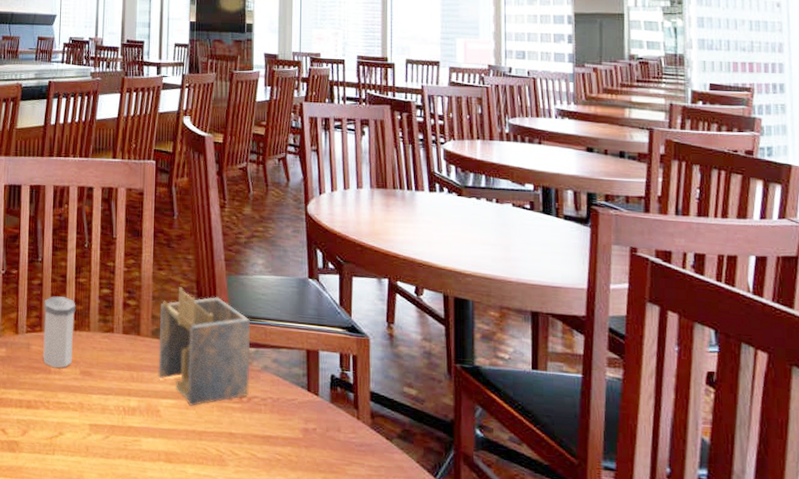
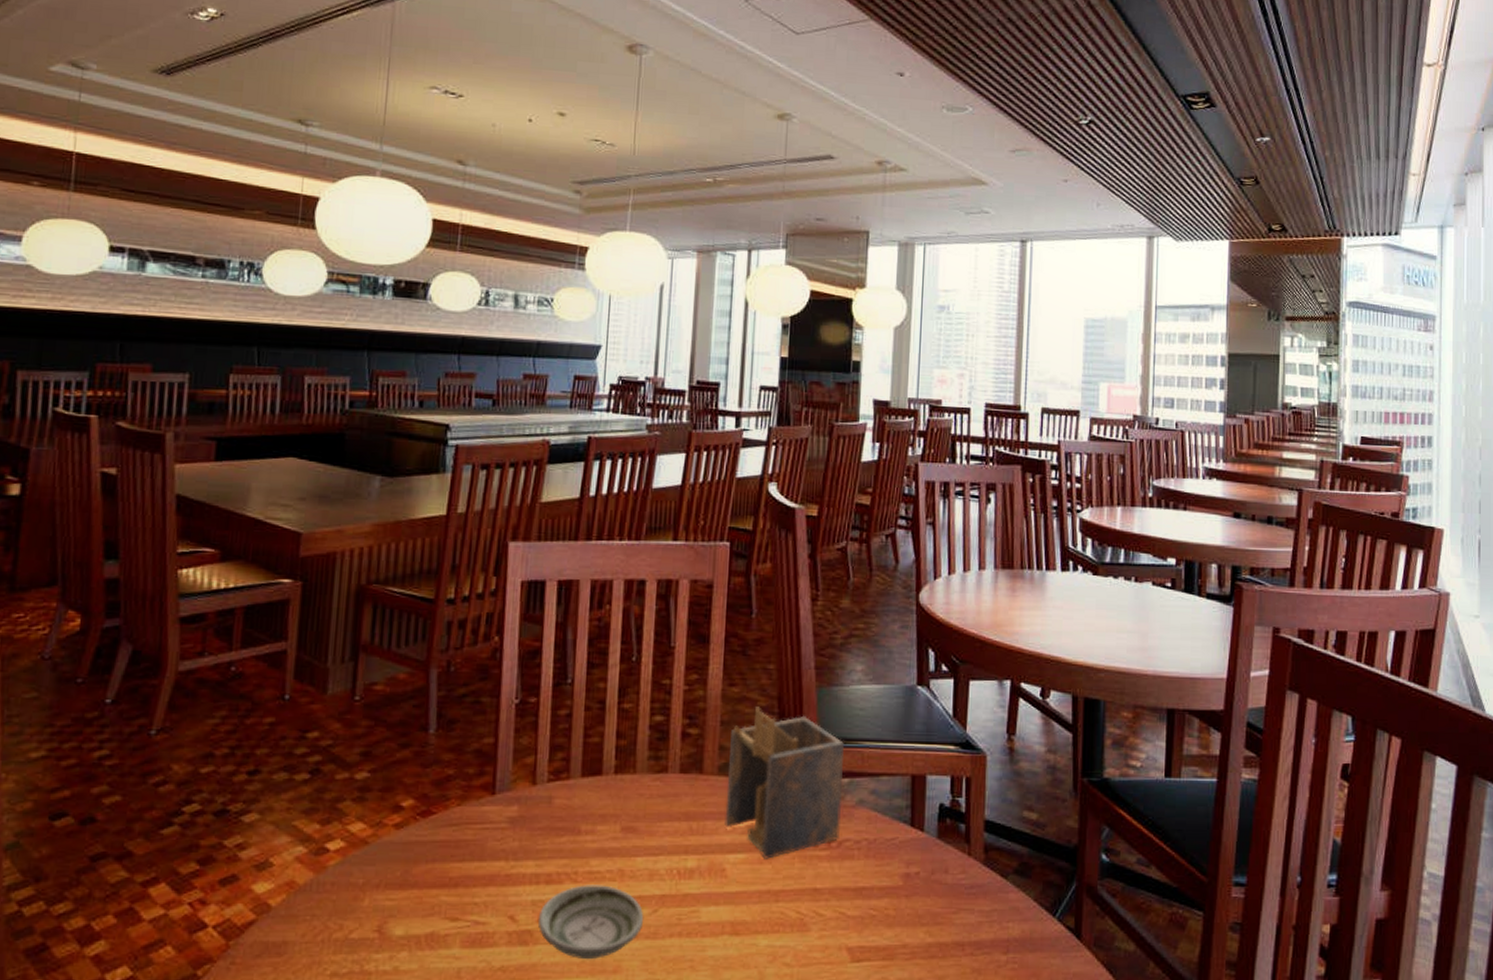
saucer: none [21,411,99,468] -> present [537,885,644,959]
salt shaker: present [43,296,76,368] -> none [570,729,618,826]

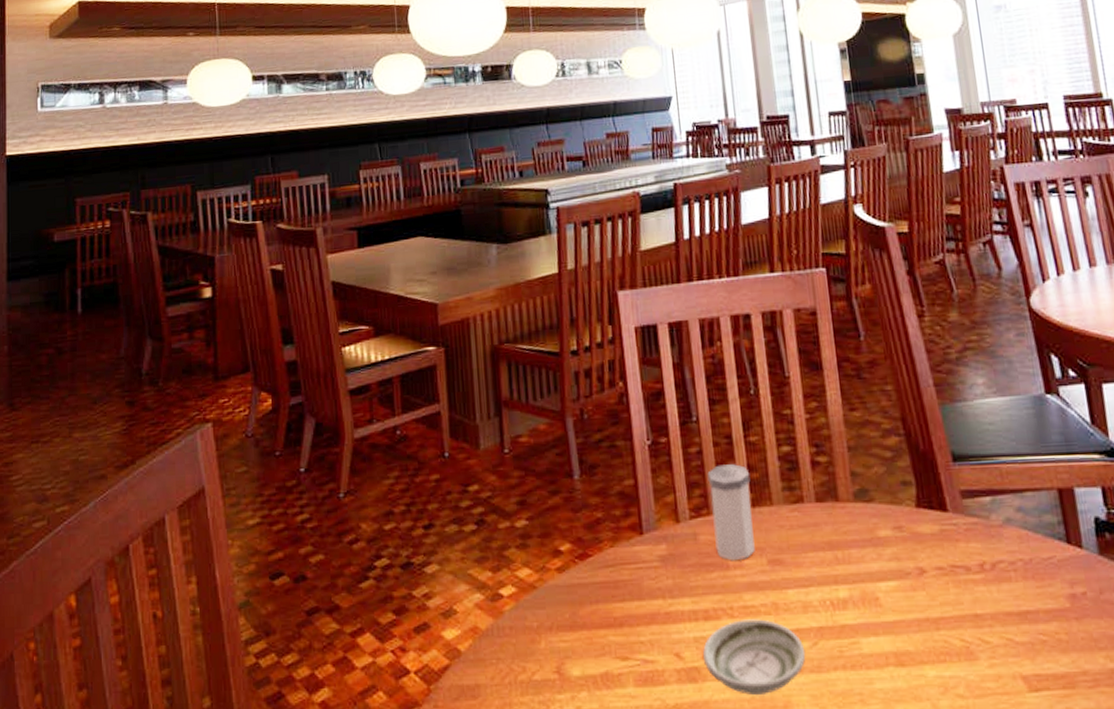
salt shaker: none [570,729,618,826] -> present [707,464,755,561]
napkin holder: present [724,707,844,859] -> none [860,429,992,586]

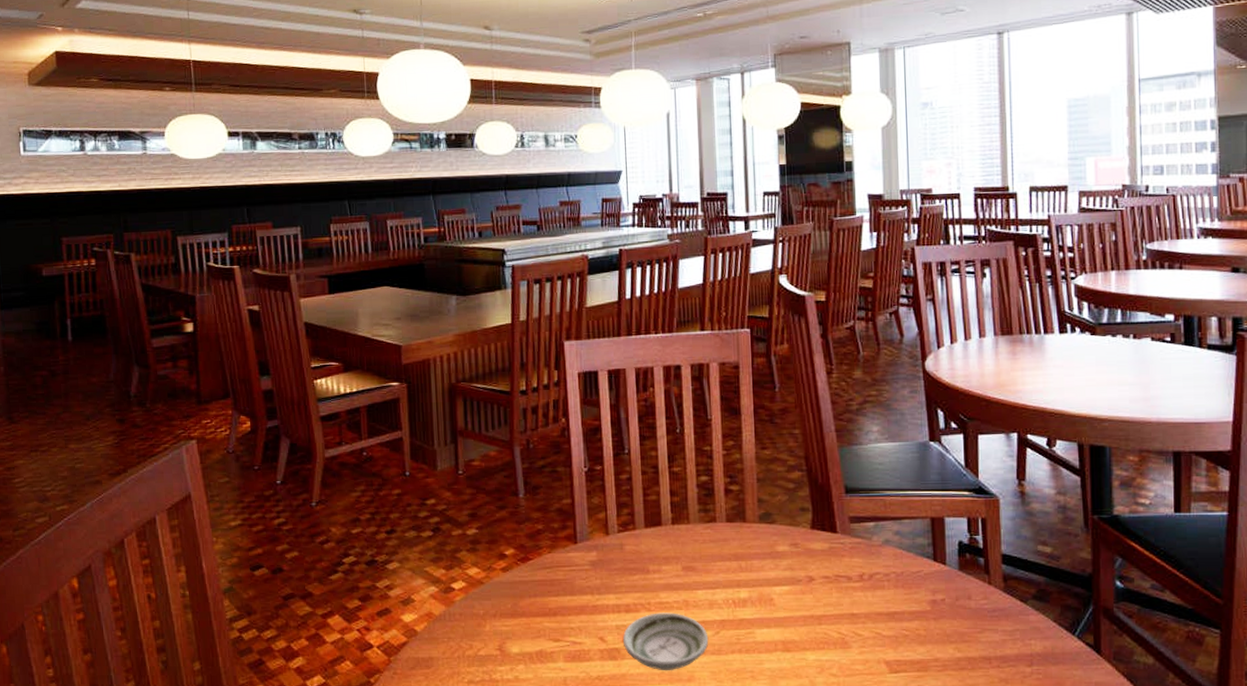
salt shaker: present [707,464,755,561] -> none [635,489,672,567]

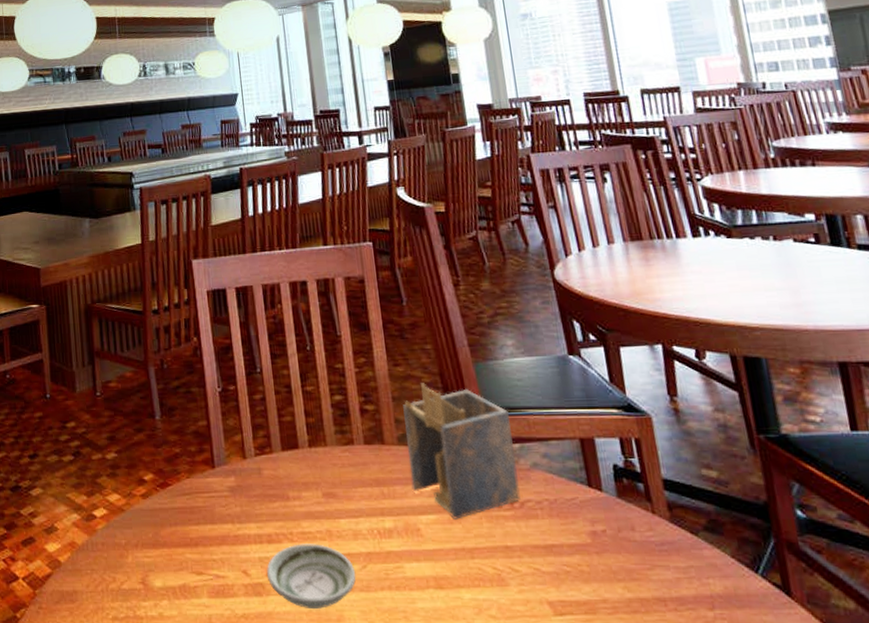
napkin holder: none [767,465,870,590] -> present [403,383,521,519]

